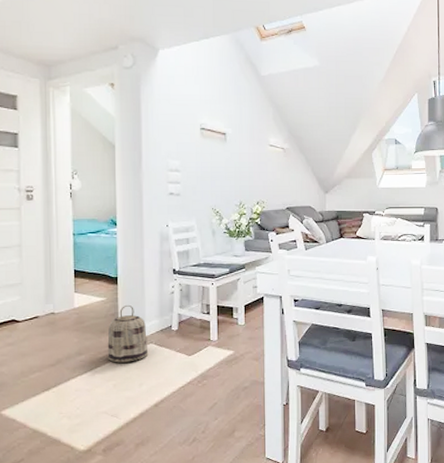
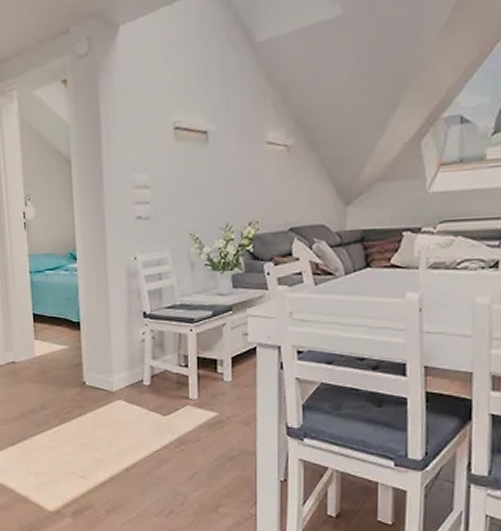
basket: present [107,304,149,363] -> none [72,354,118,420]

